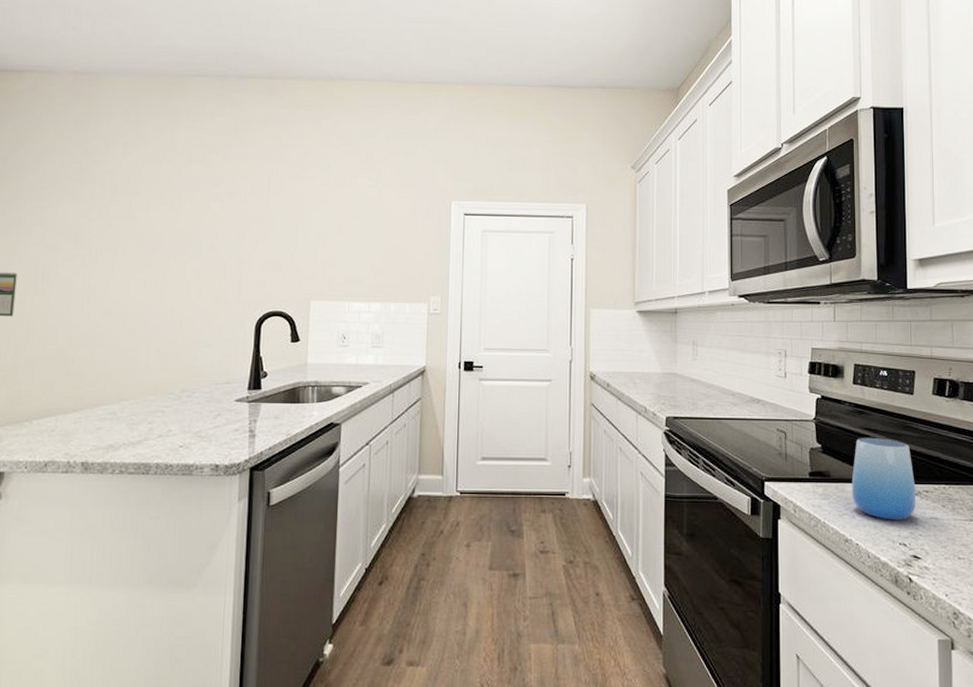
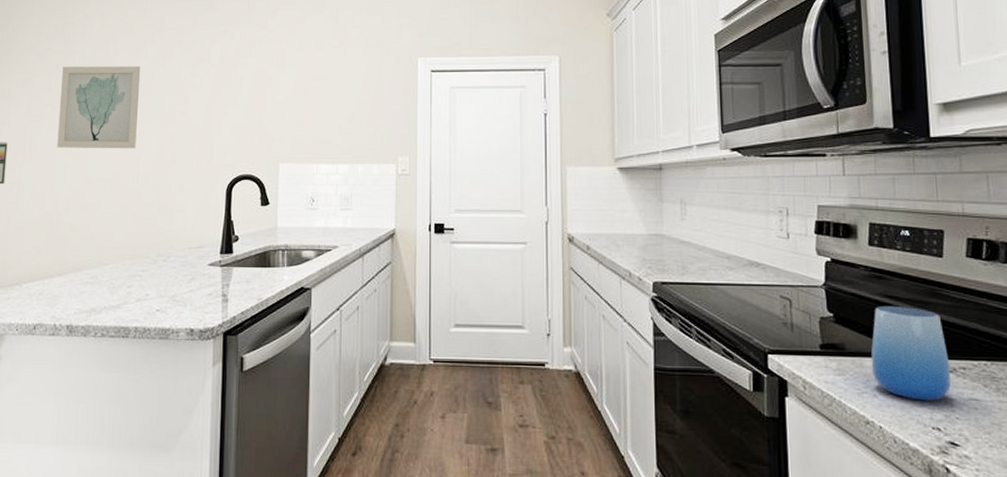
wall art: none [73,195,166,283] -> present [57,66,141,149]

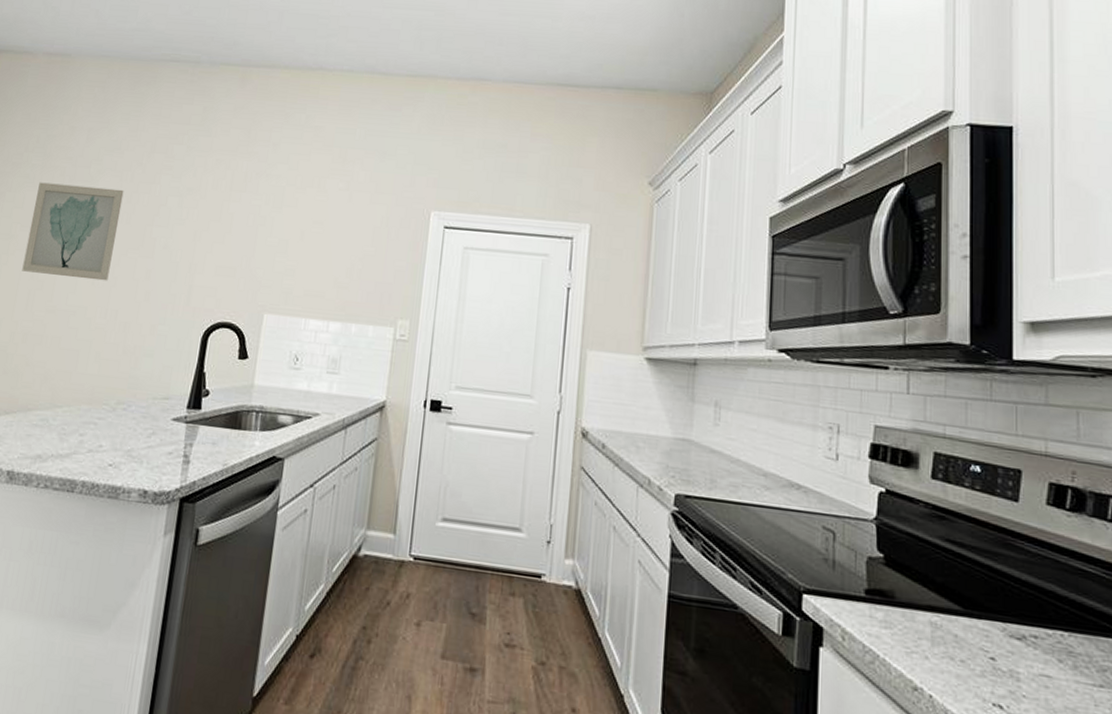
cup: present [871,305,951,401] -> none [924,551,1018,673]

